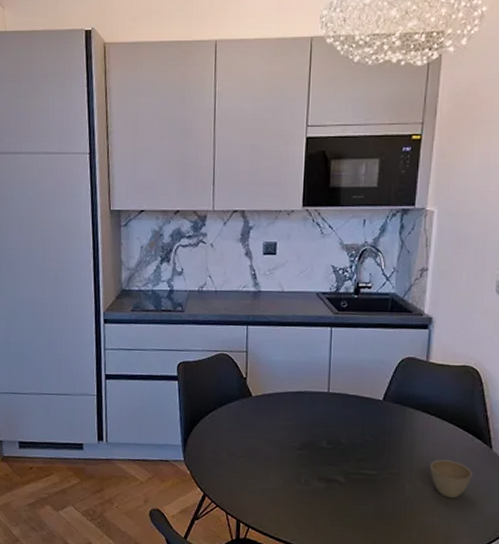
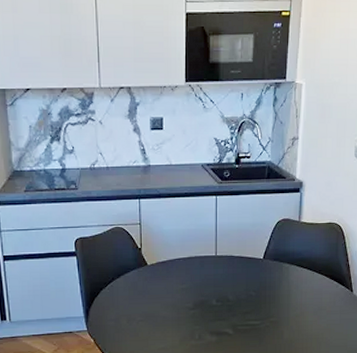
cup: present [429,459,472,499] -> none [303,305,338,337]

